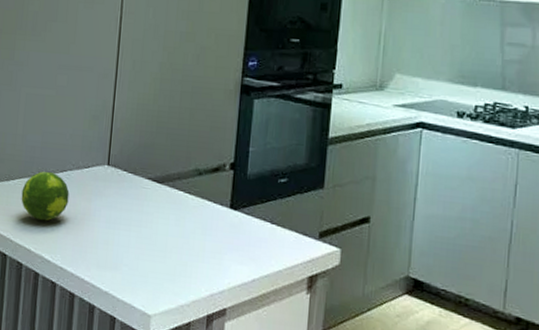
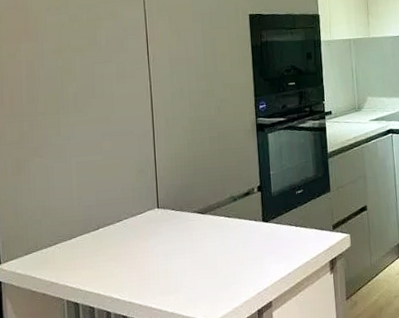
fruit: present [21,171,69,221] -> none [84,224,128,267]

